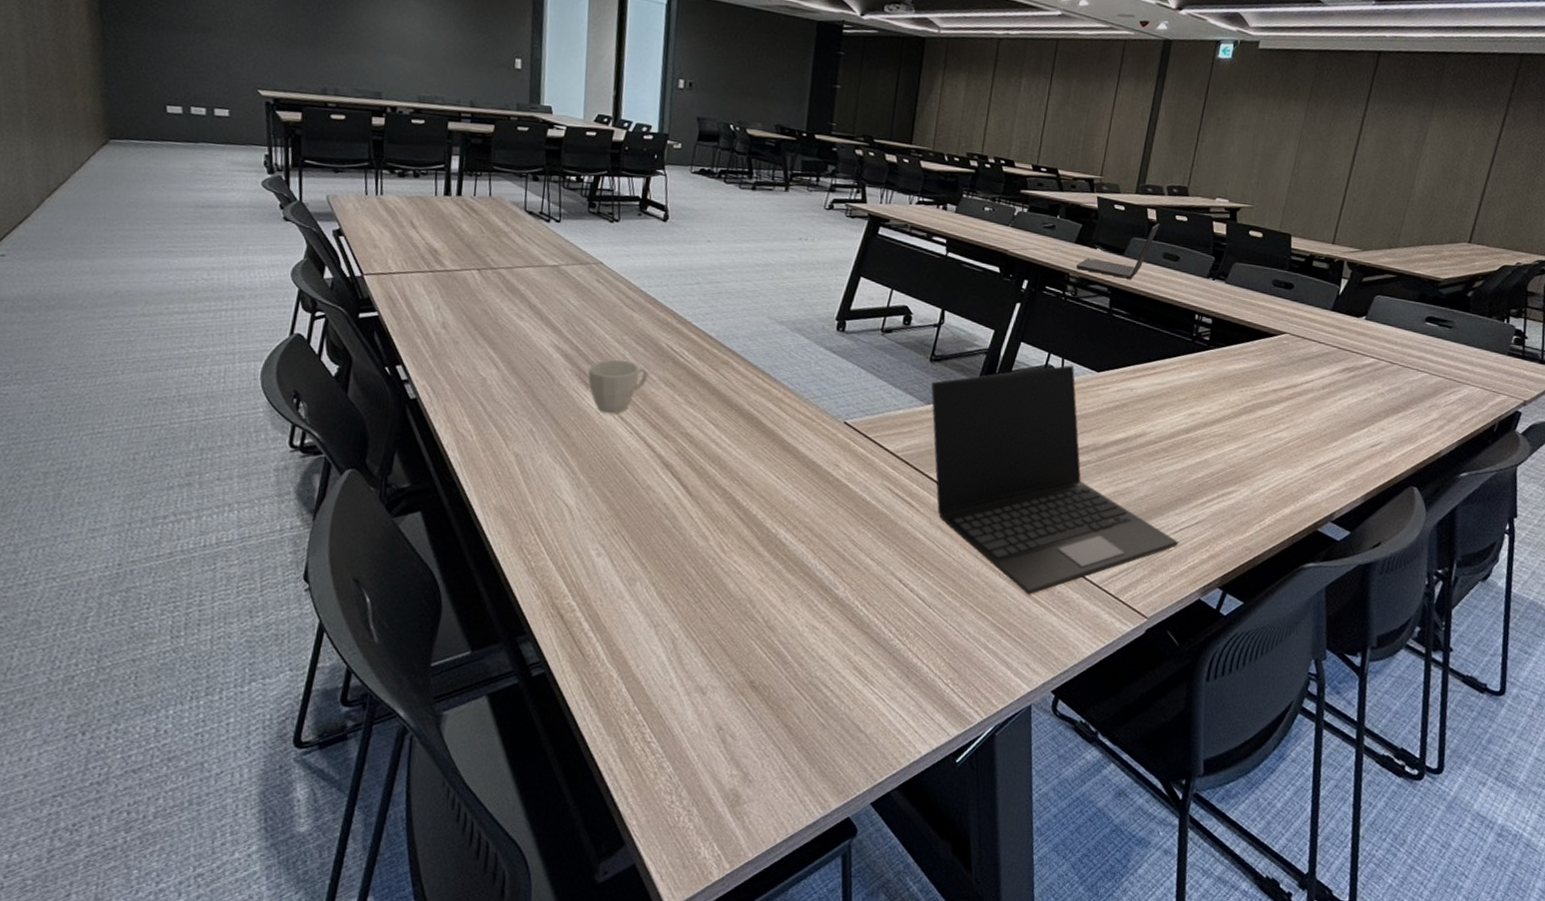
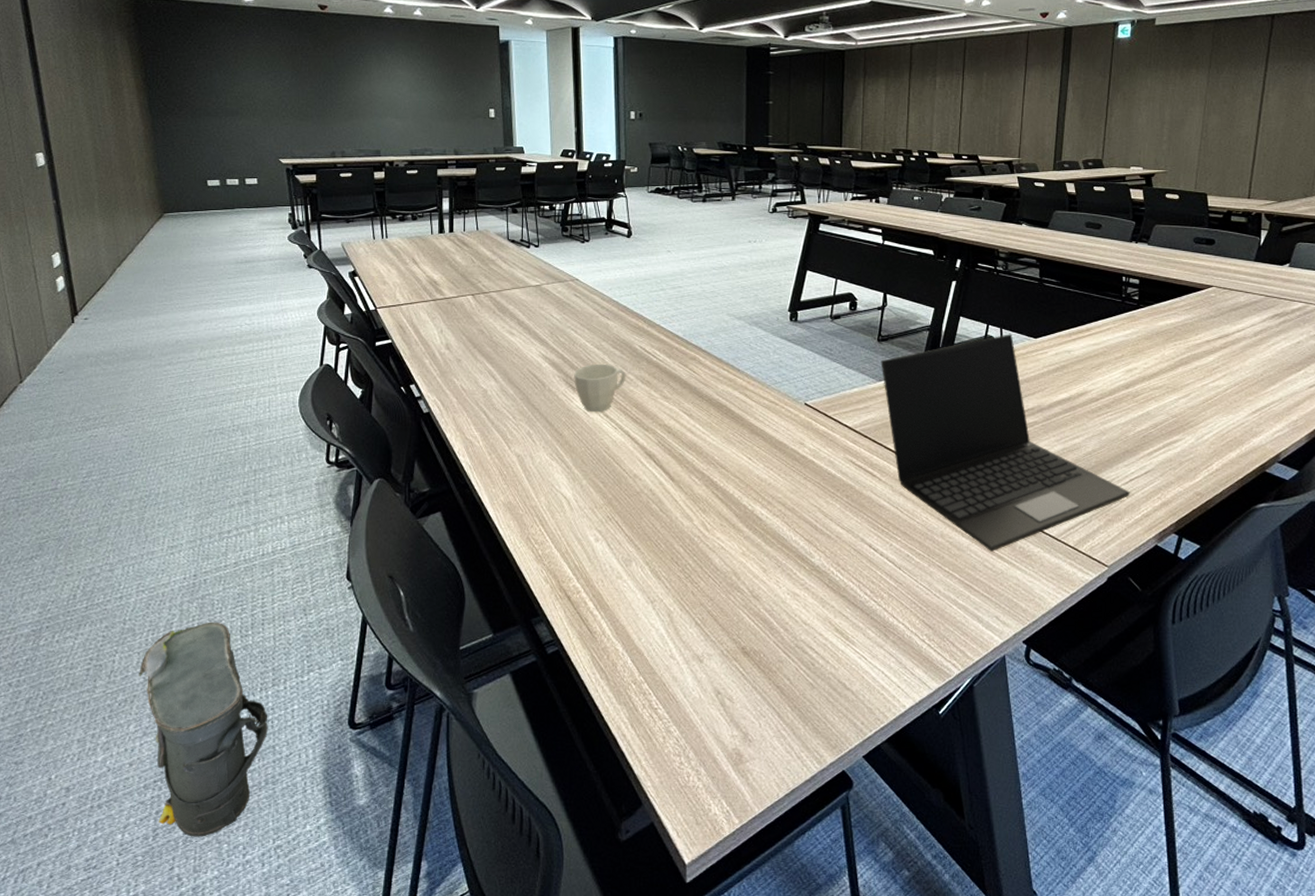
bag: none [42,618,198,861] -> present [139,622,268,837]
laptop: present [1076,223,1160,279] -> none [1005,196,1080,250]

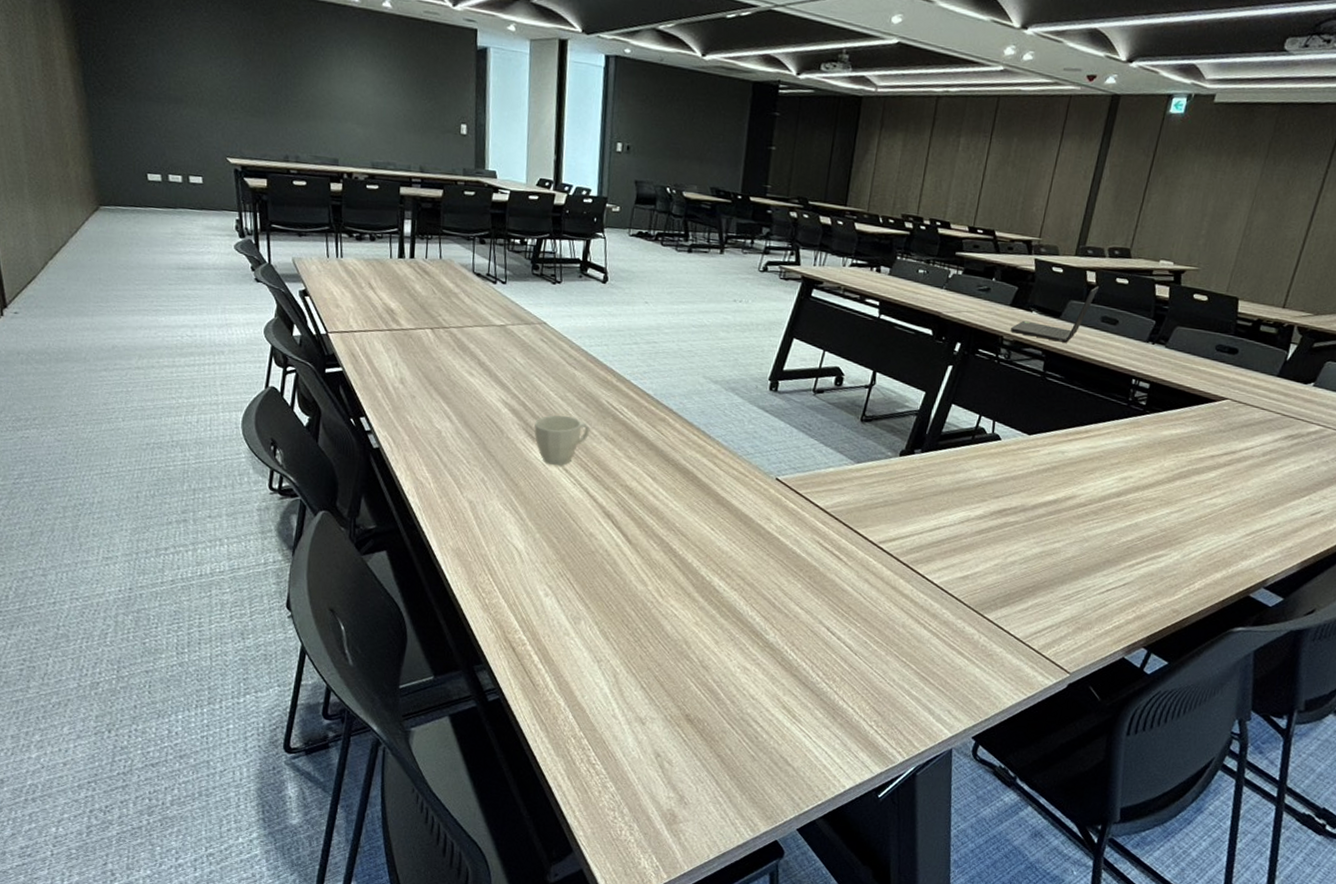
bag: present [139,622,268,837] -> none [73,636,203,838]
laptop: present [880,334,1130,552] -> none [861,427,1104,647]
laptop: none [1005,196,1080,250] -> present [1011,286,1100,343]

